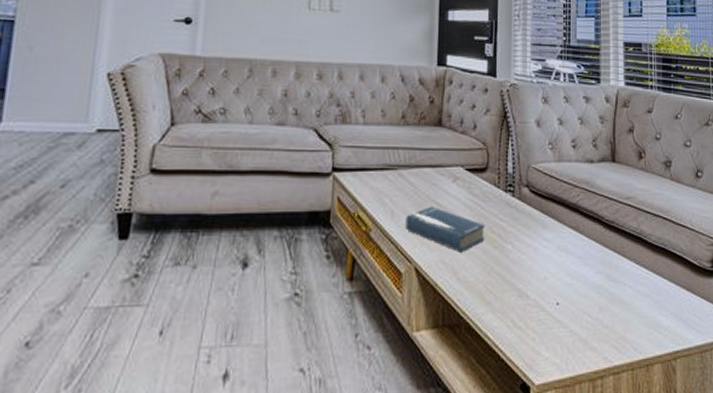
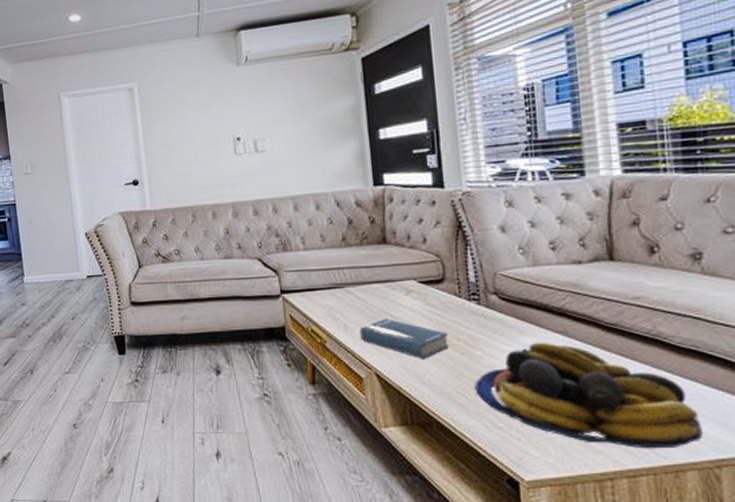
fruit bowl: none [502,237,666,344] -> present [475,341,703,449]

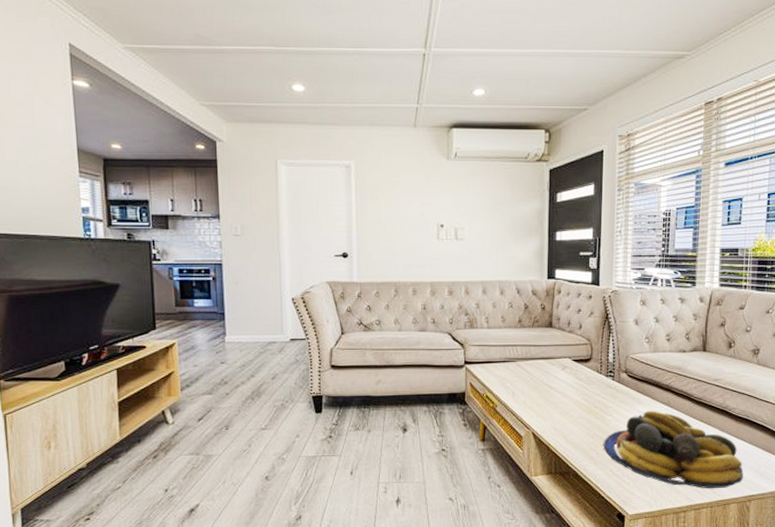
hardback book: present [359,318,450,359] -> none [524,388,589,422]

